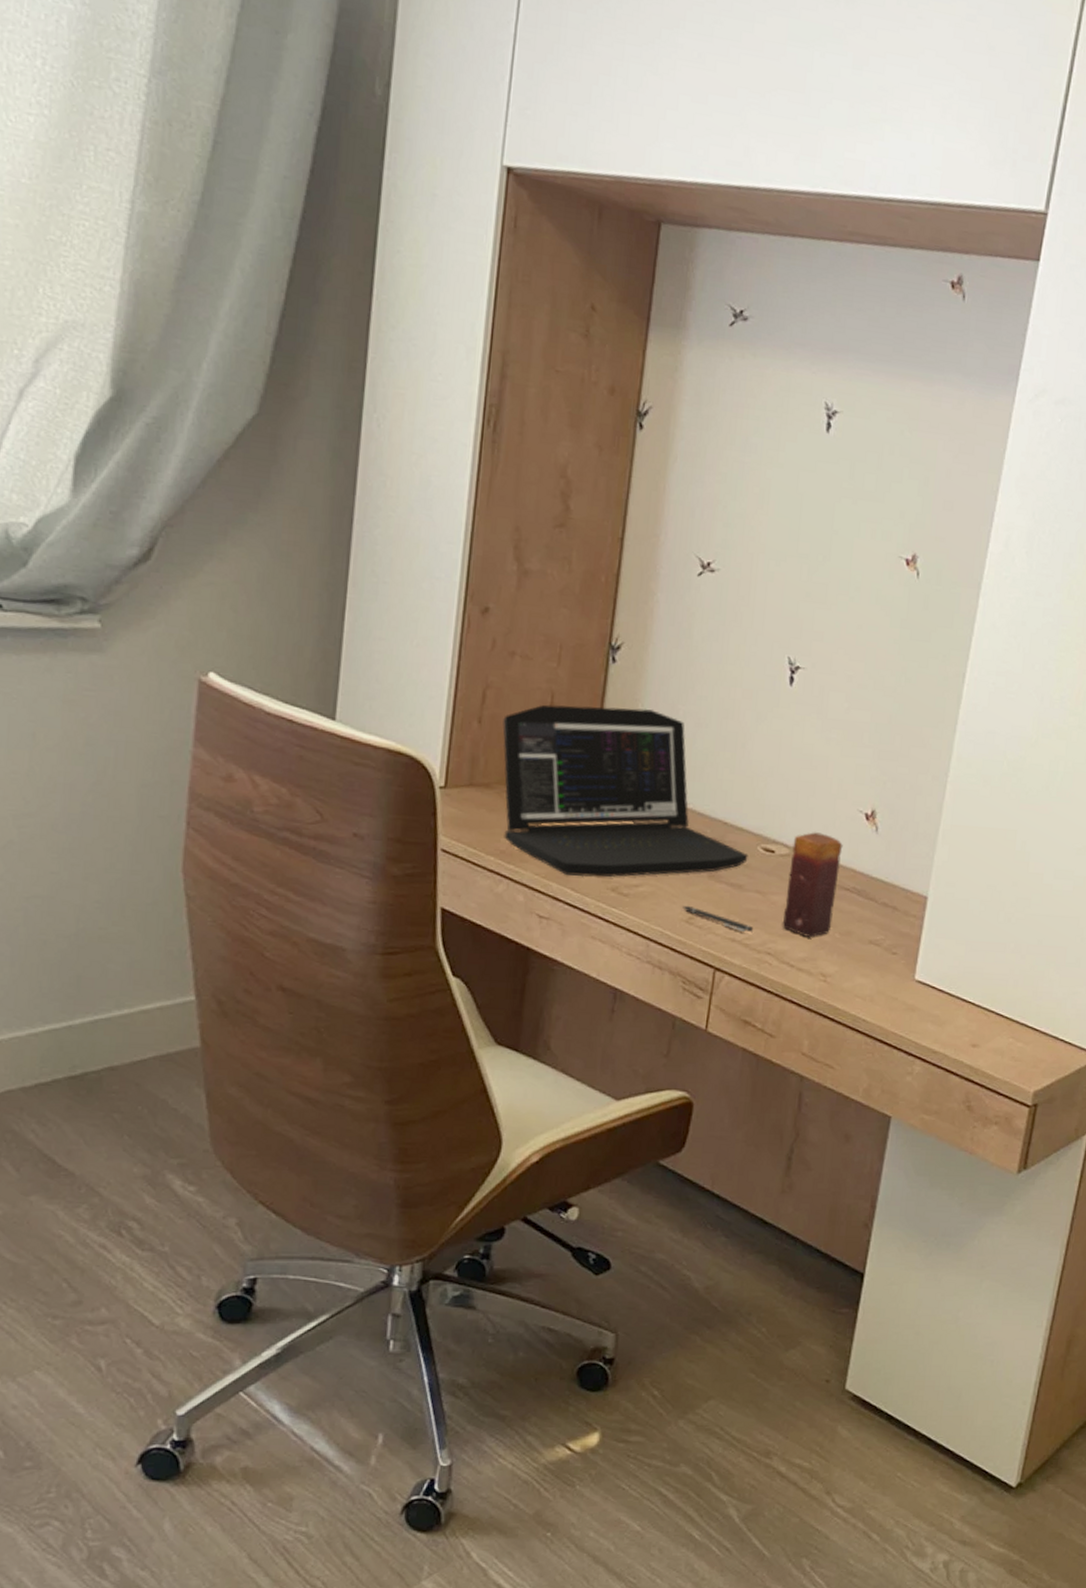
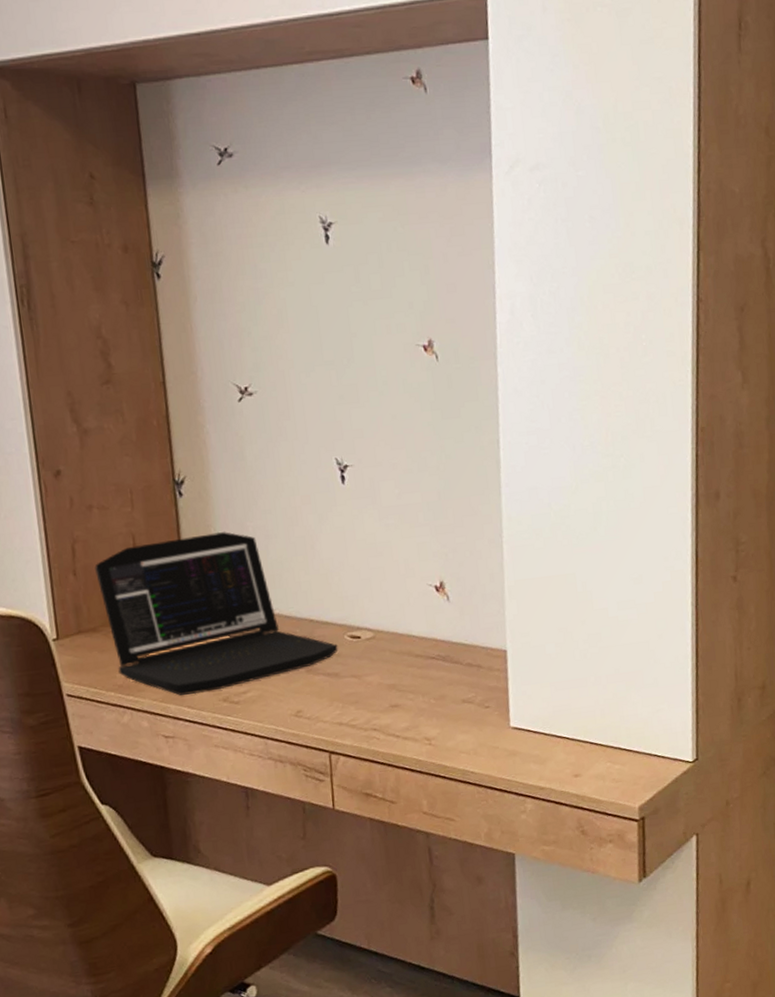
pen: present [683,905,753,933] -> none [289,700,356,715]
candle: present [782,832,843,937] -> none [375,611,426,708]

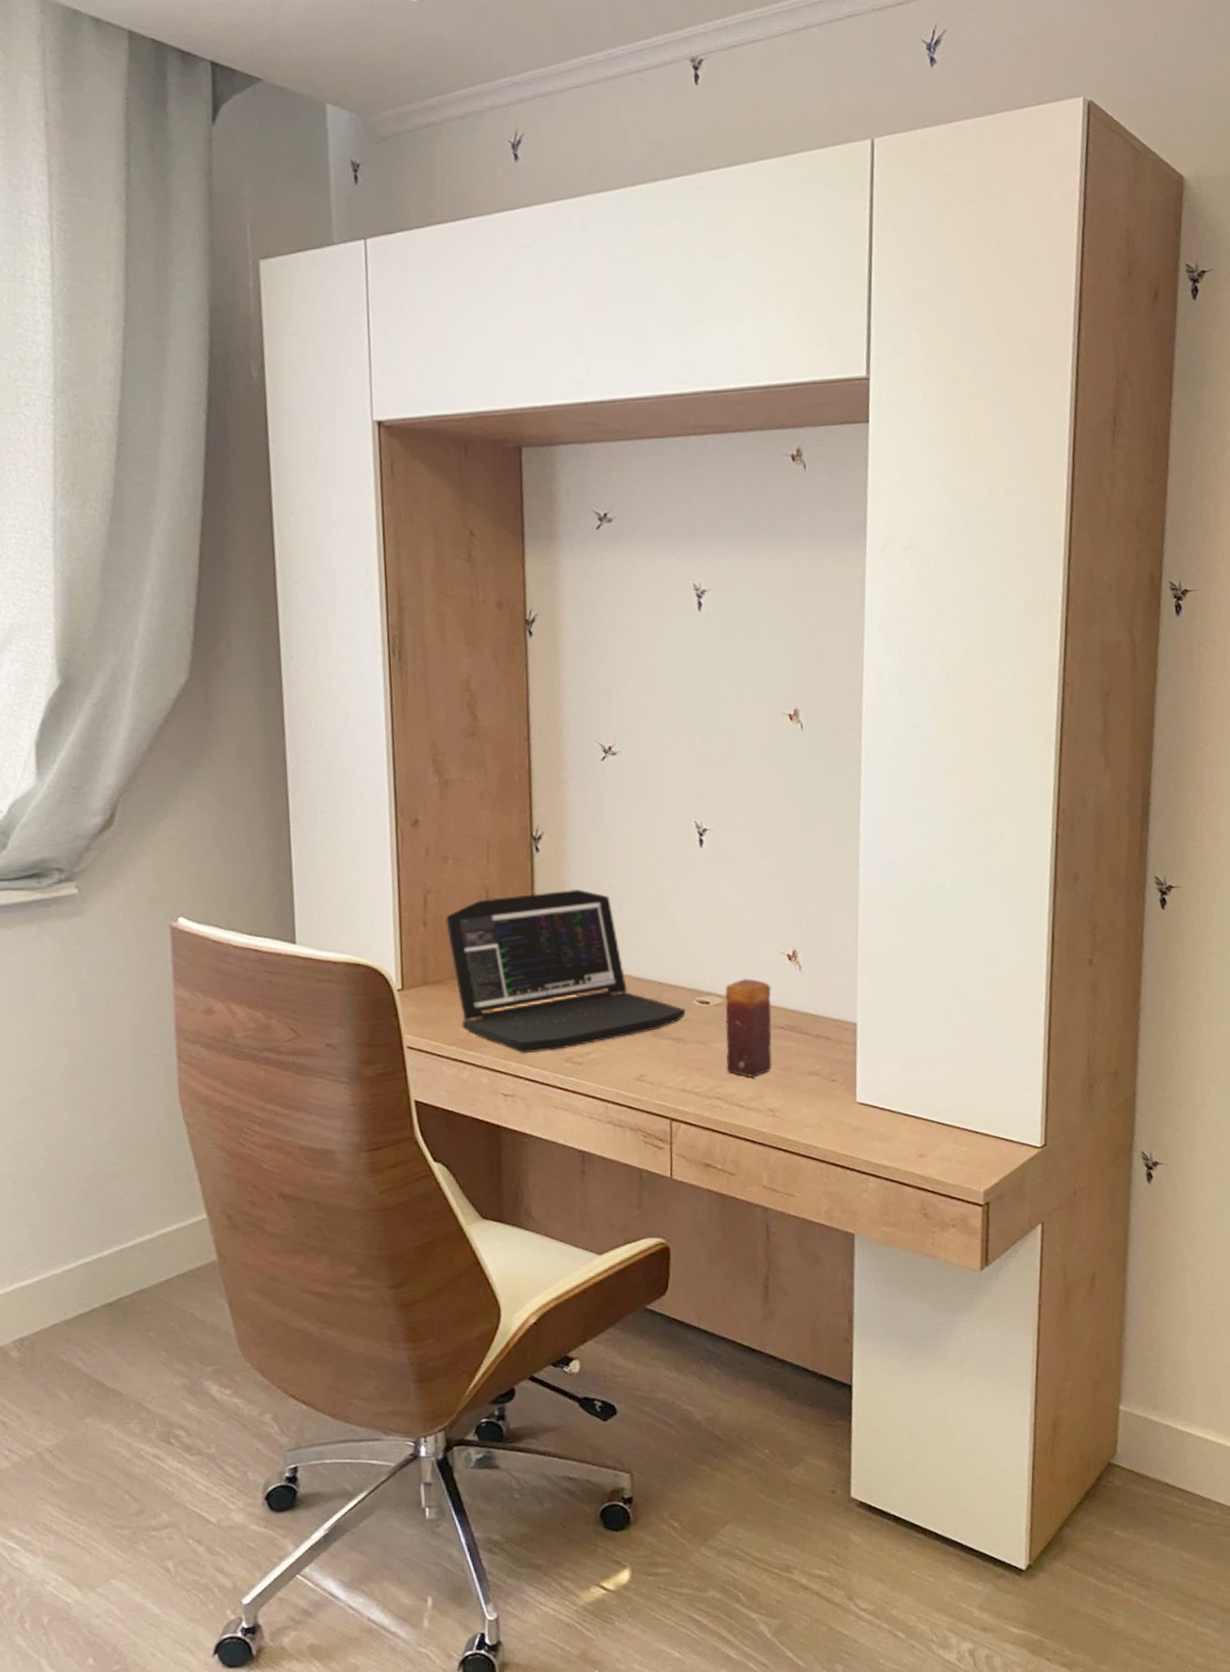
candle: none [375,611,426,708] -> present [725,978,772,1077]

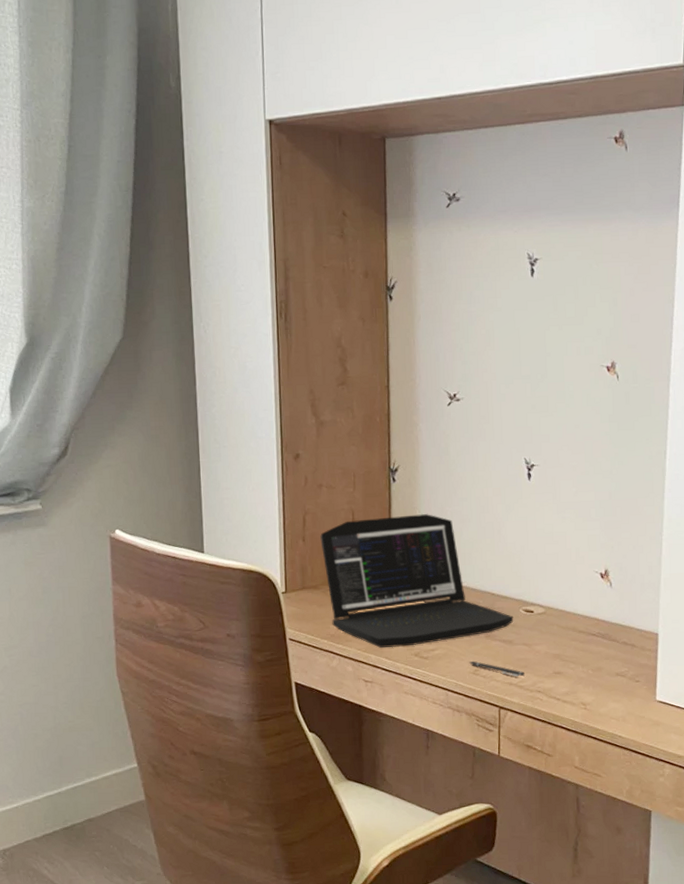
pen: none [633,1064,700,1082] -> present [469,660,525,677]
candle: present [725,978,772,1077] -> none [546,592,586,675]

